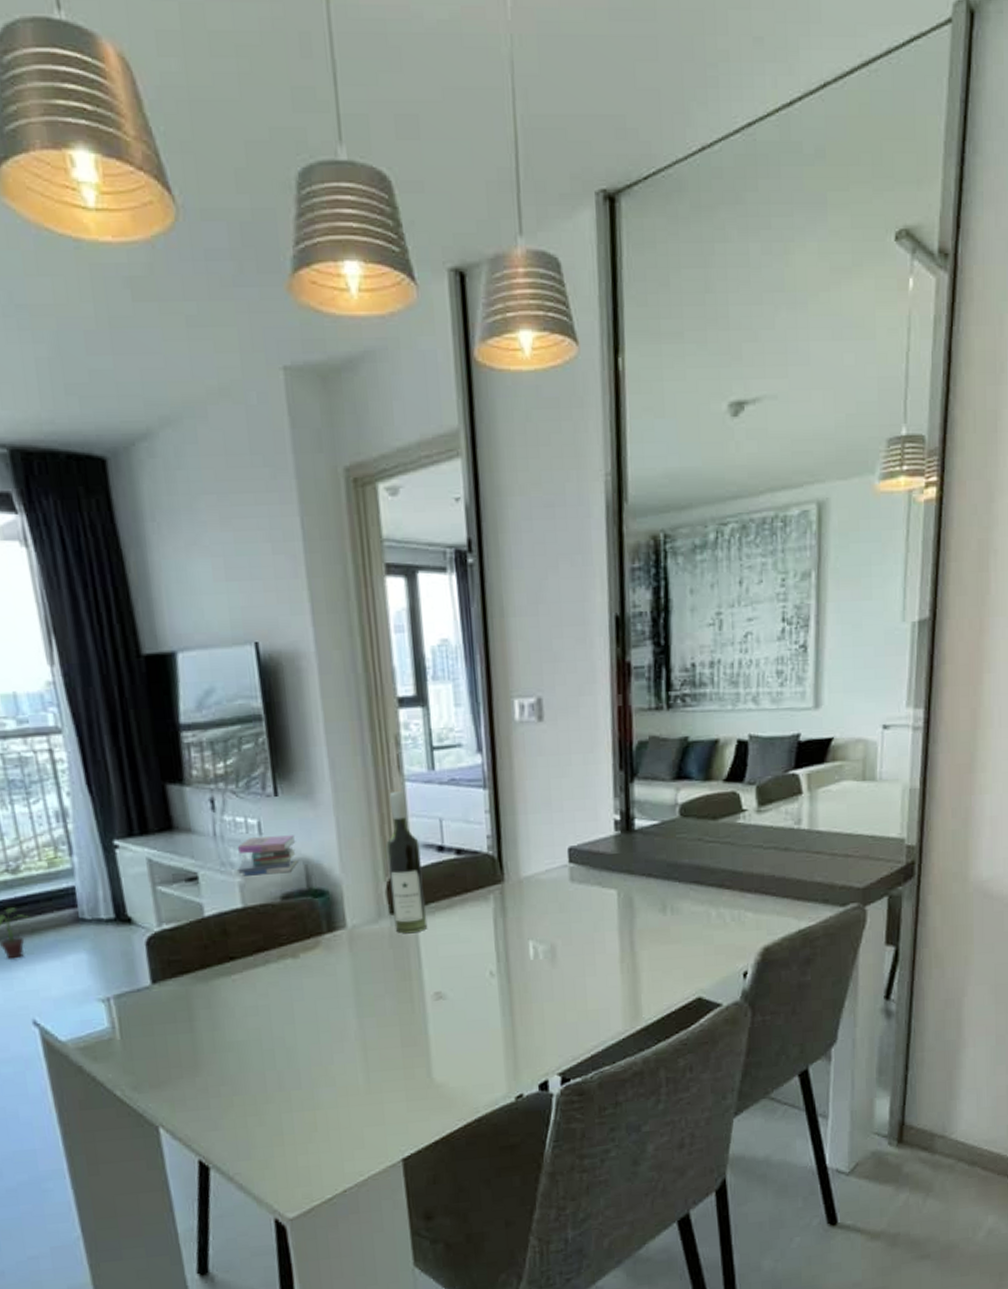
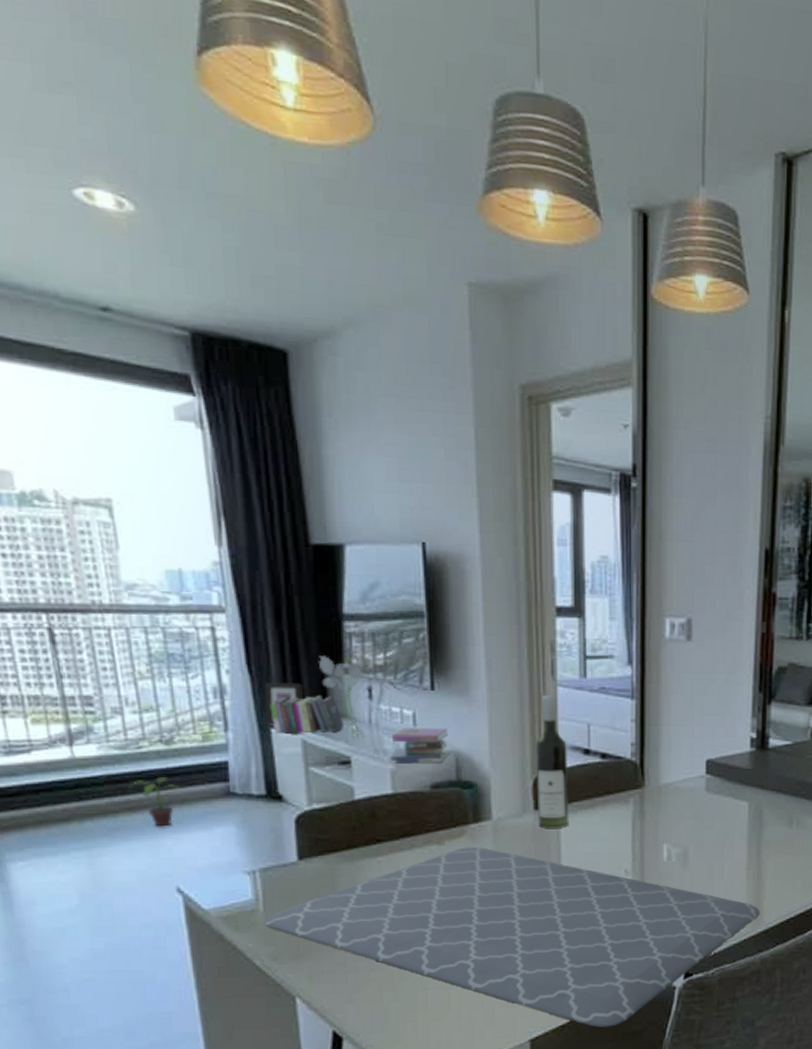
picture frame: none [105,799,145,846] -> present [264,682,304,725]
books: none [112,810,189,854] -> present [270,695,345,734]
placemat: none [122,958,638,1143] -> present [264,847,760,1029]
flowering plant: none [158,765,210,855] -> present [319,654,365,740]

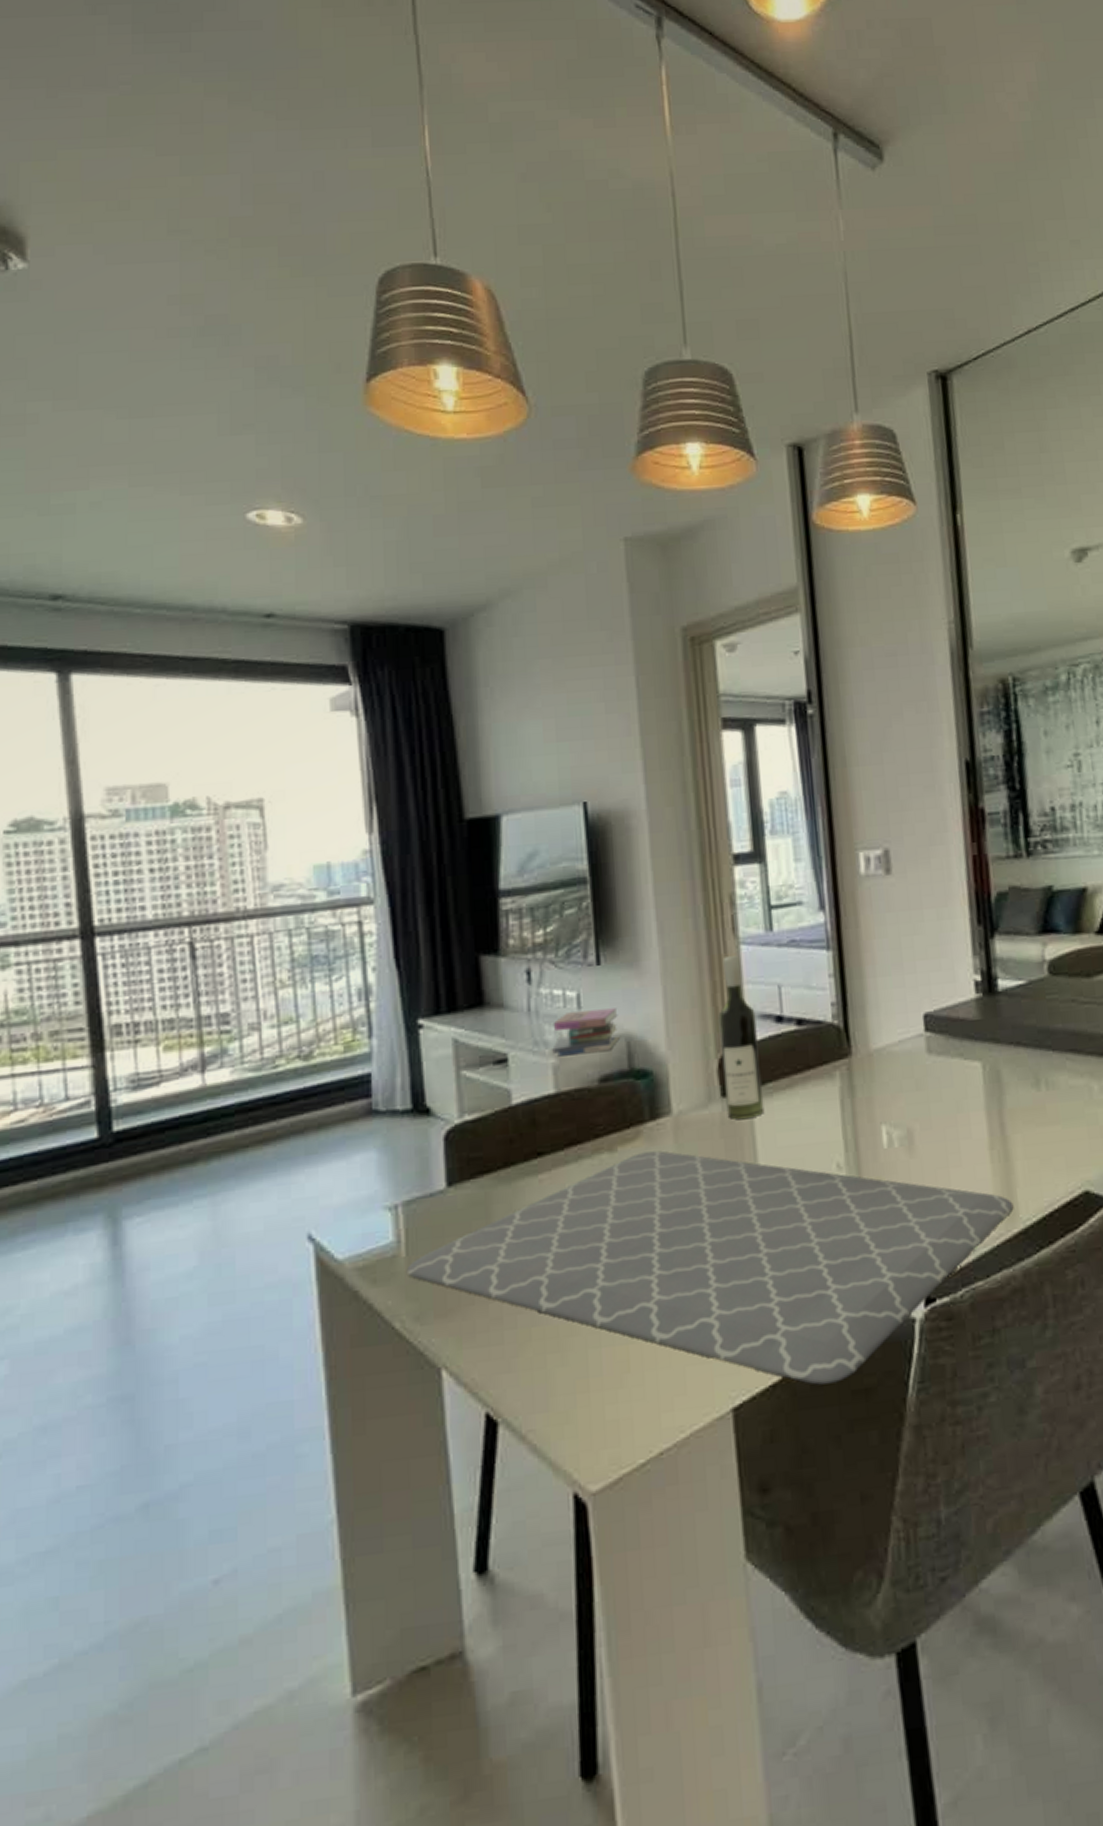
potted plant: present [128,777,182,827] -> none [261,1099,319,1160]
picture frame: present [264,682,304,725] -> none [413,973,456,1026]
books: present [270,695,345,734] -> none [418,984,501,1035]
flowering plant: present [319,654,365,740] -> none [473,934,523,1033]

